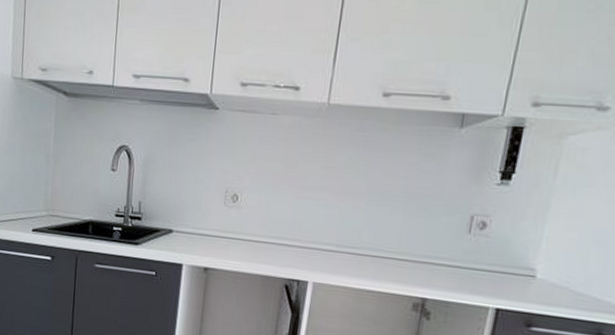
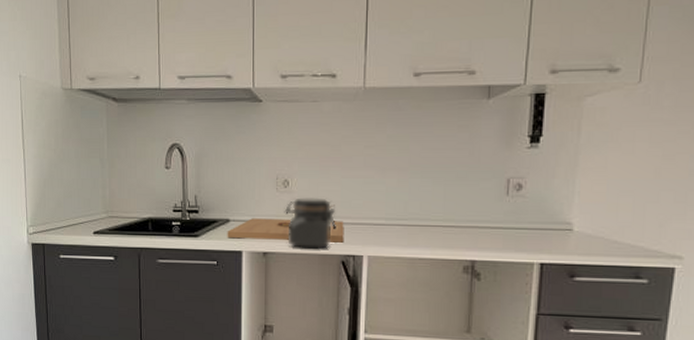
platter: none [168,231,292,266] -> present [227,218,344,243]
jar: none [230,214,284,270] -> present [284,197,336,249]

